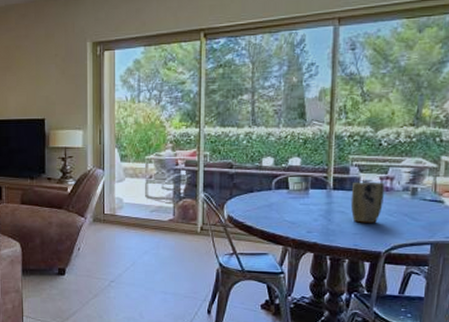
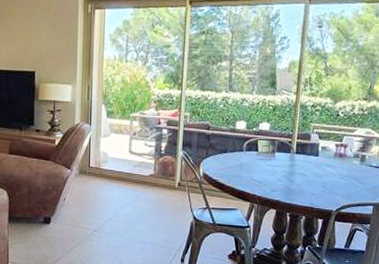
plant pot: present [350,182,385,223] -> none [309,148,339,185]

